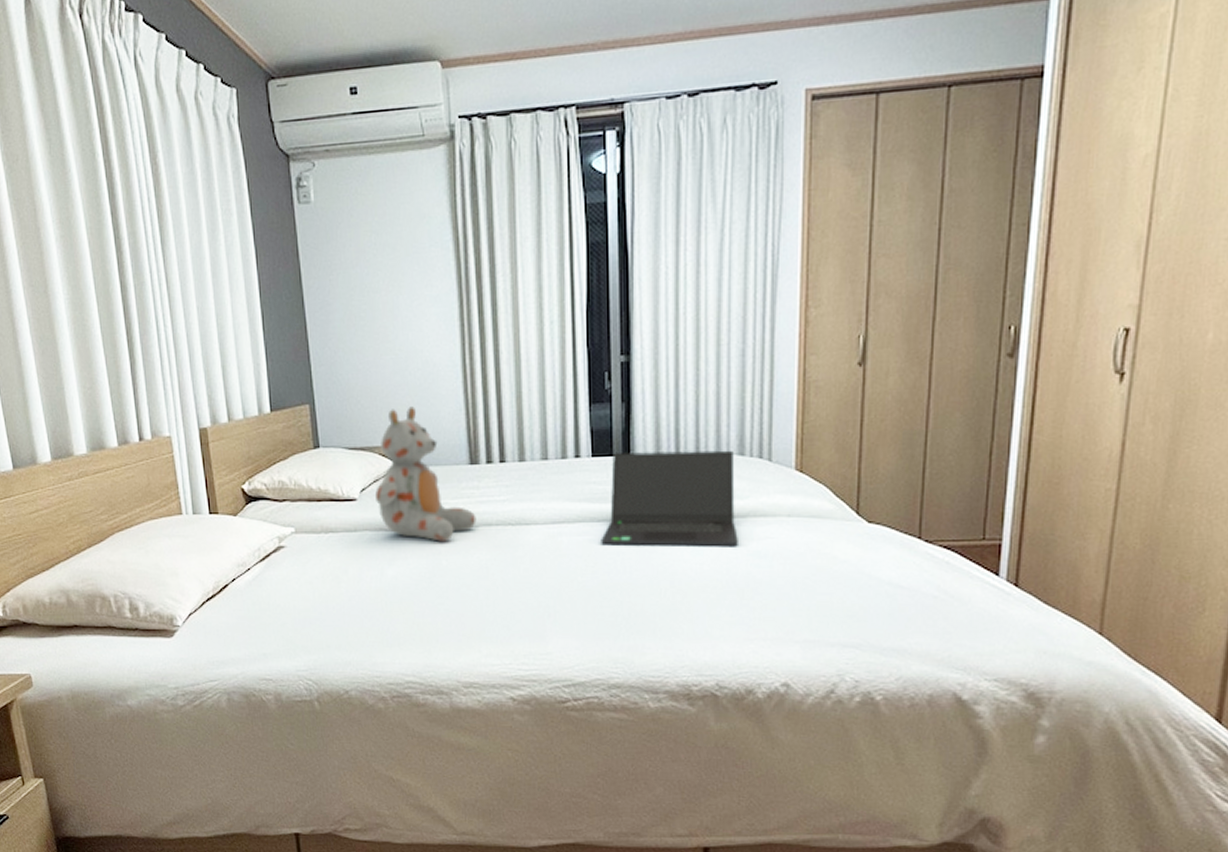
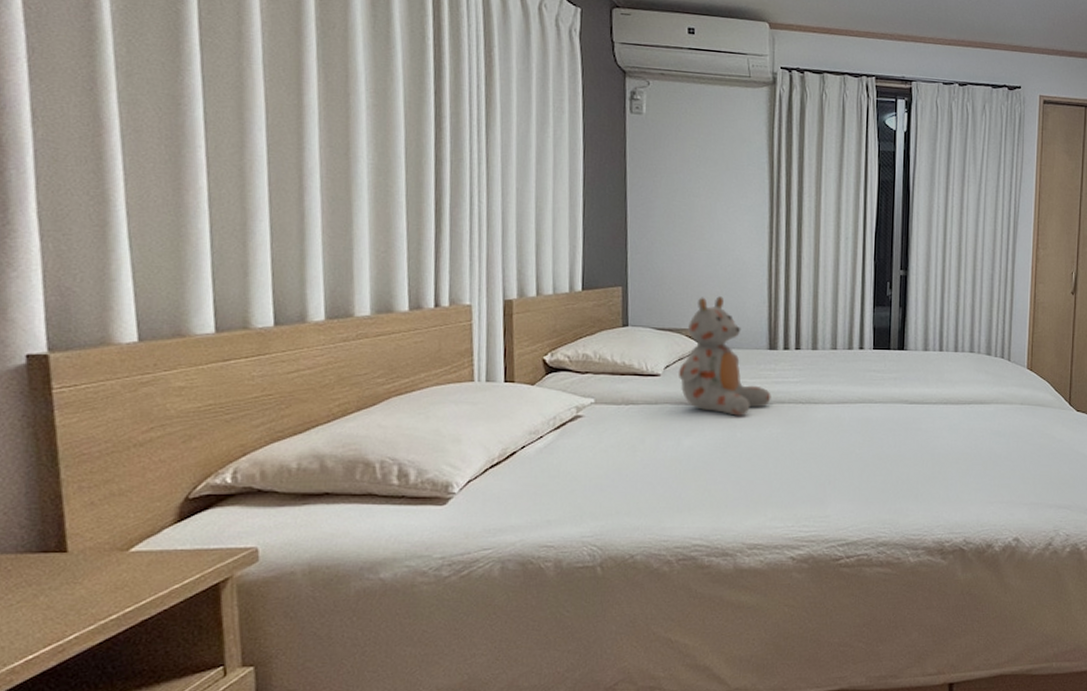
laptop: present [601,450,738,547] -> none [877,347,984,427]

